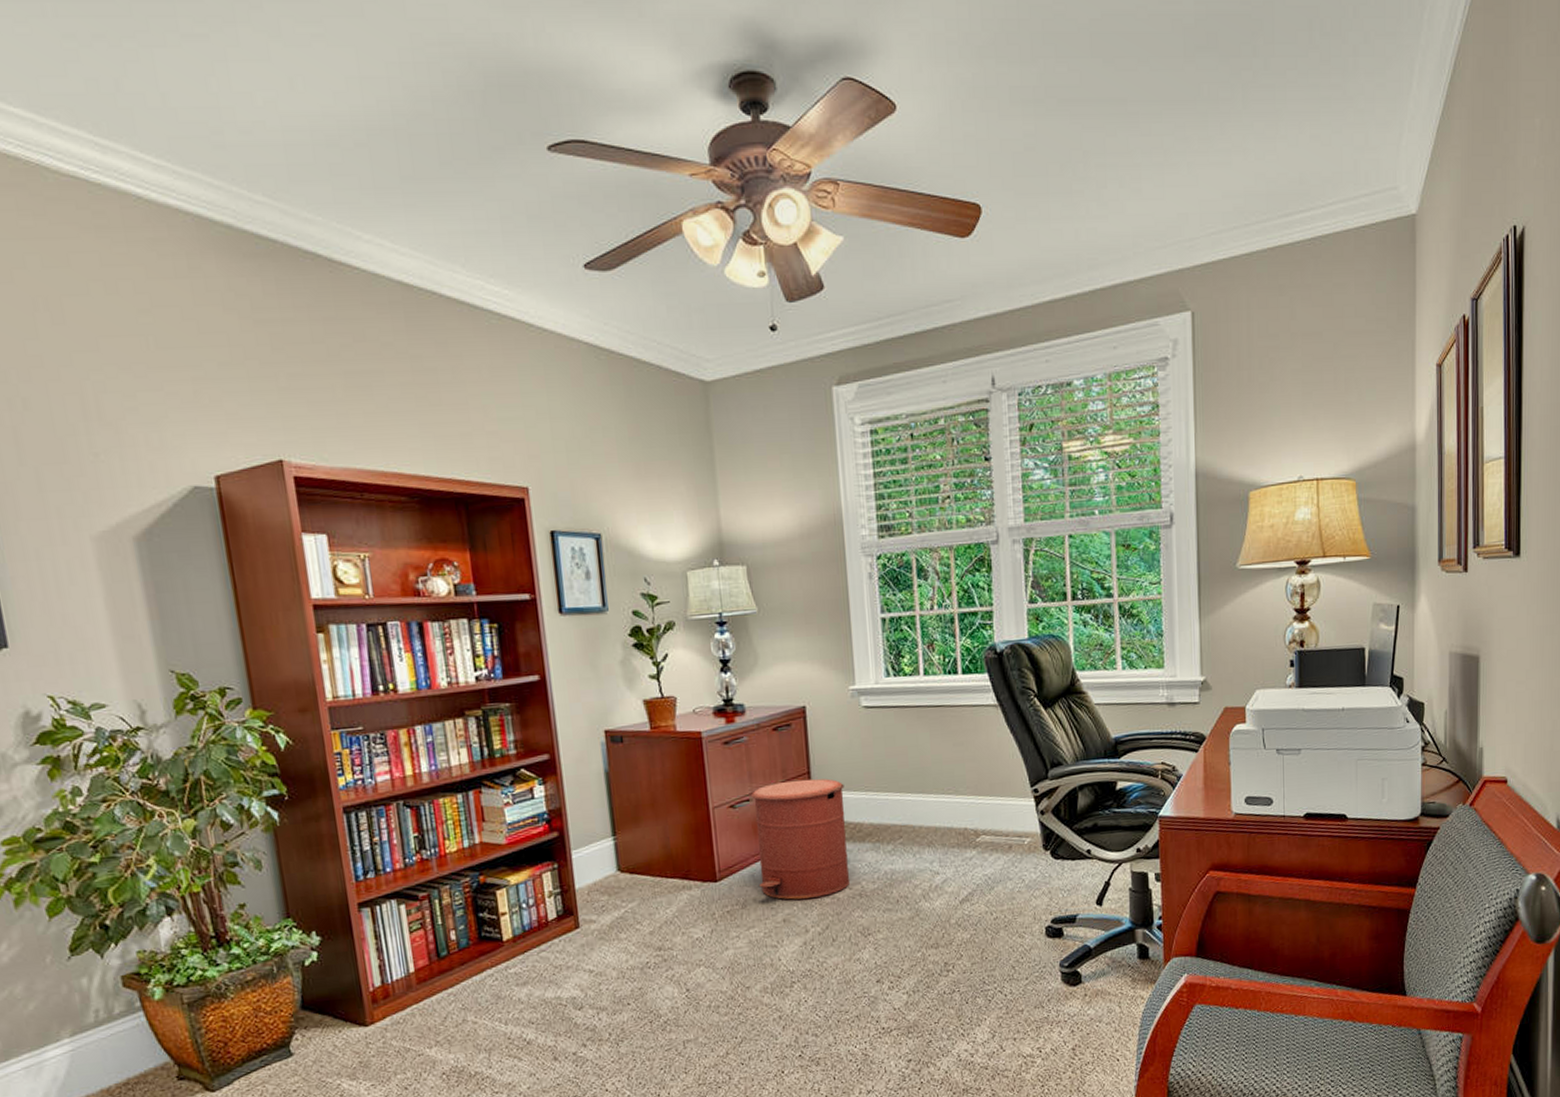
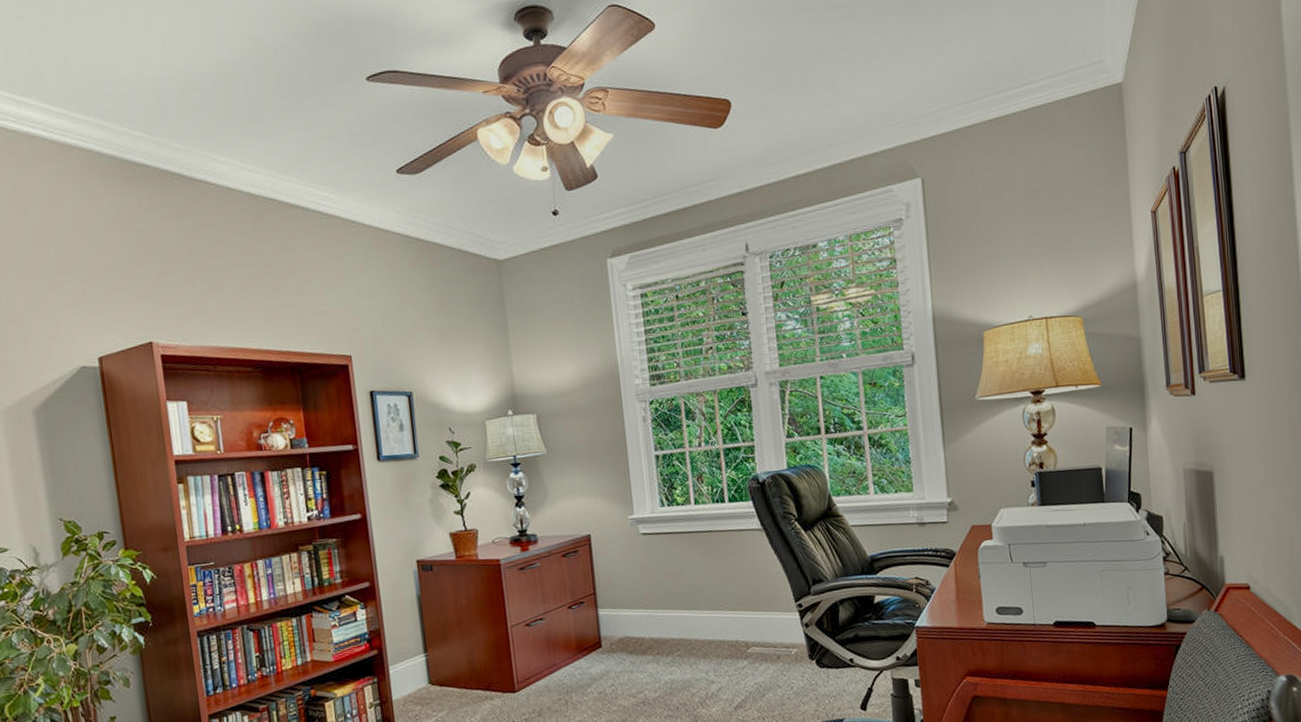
trash can: present [750,778,851,900] -> none [543,598,634,708]

